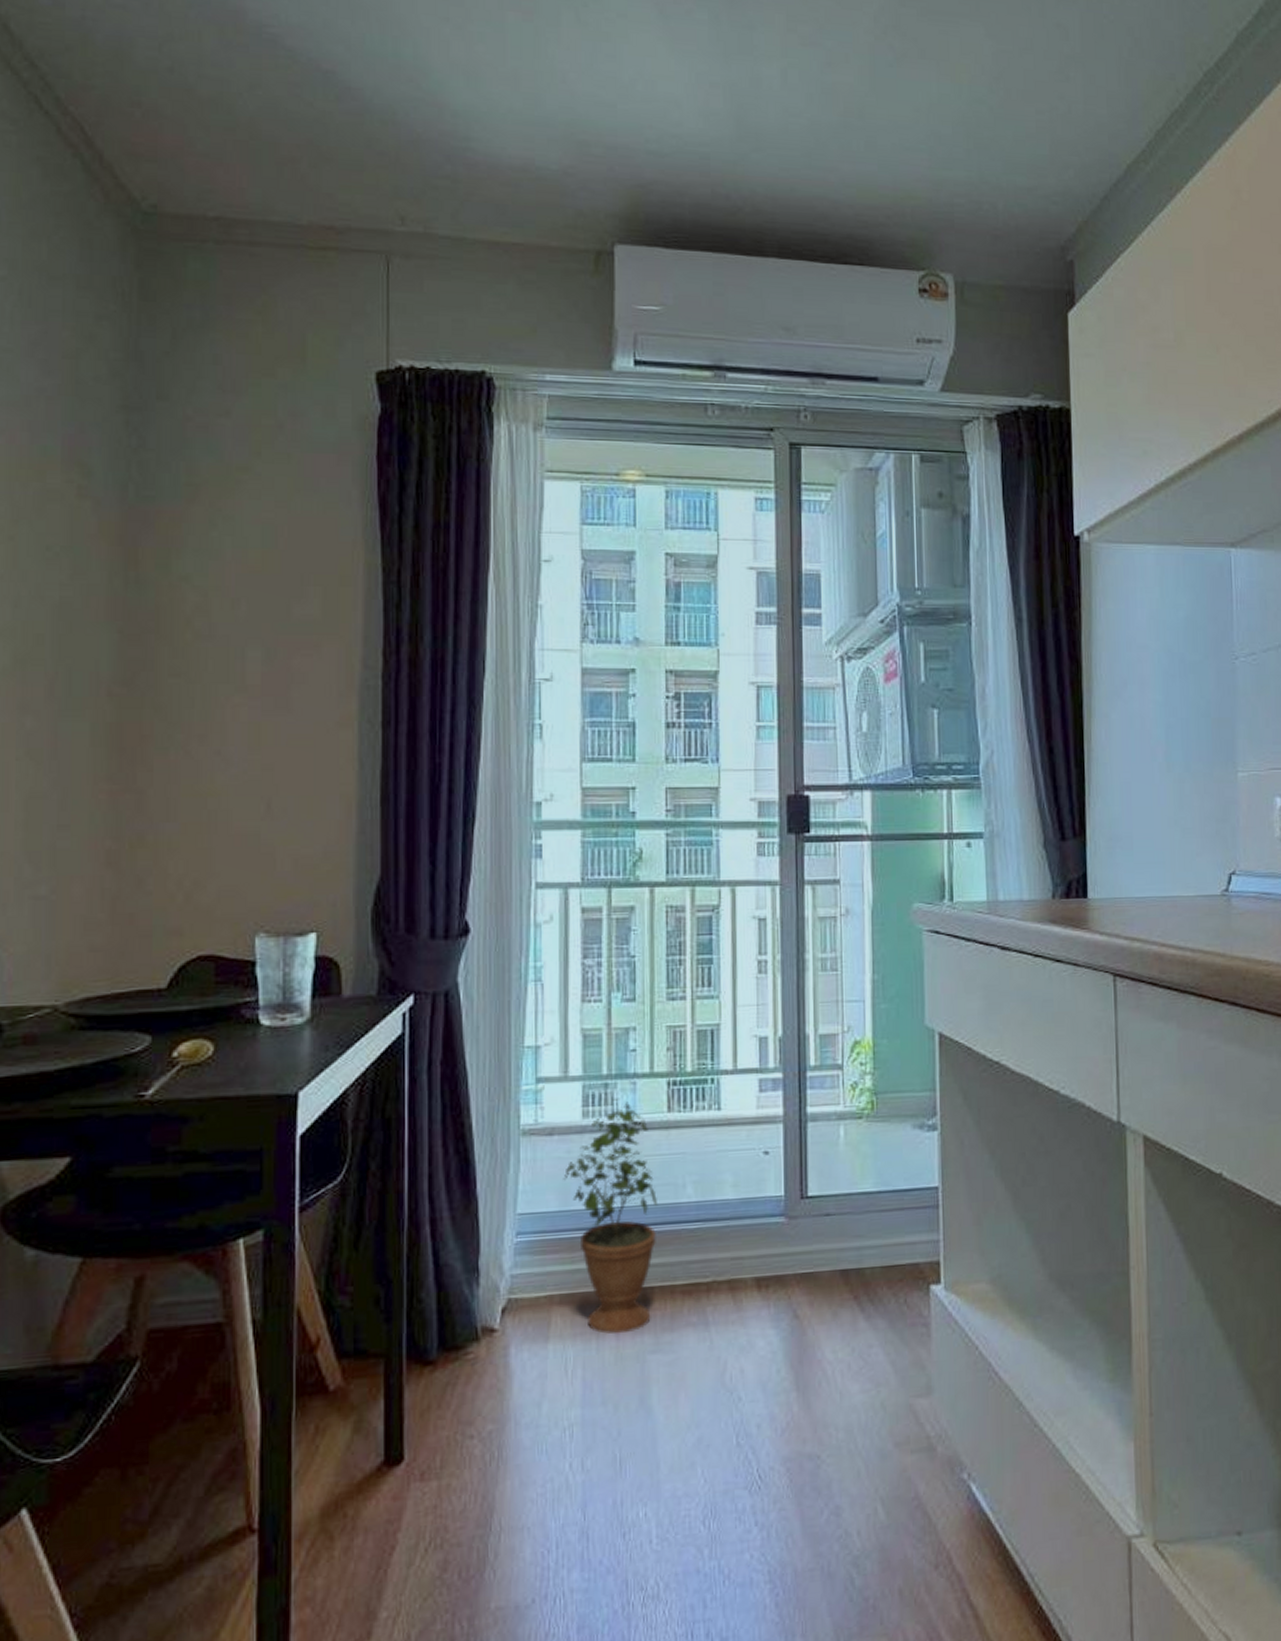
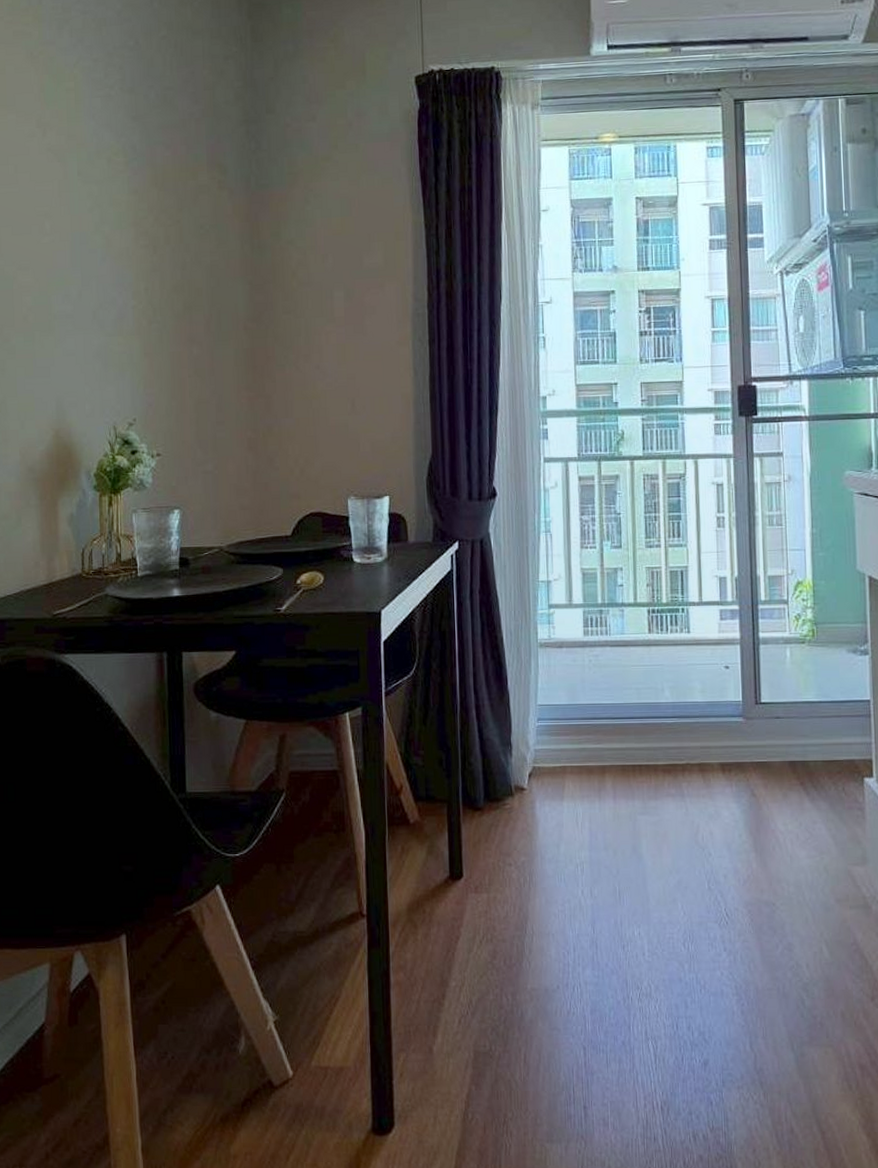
potted plant: present [563,1097,659,1335] -> none [570,621,643,798]

